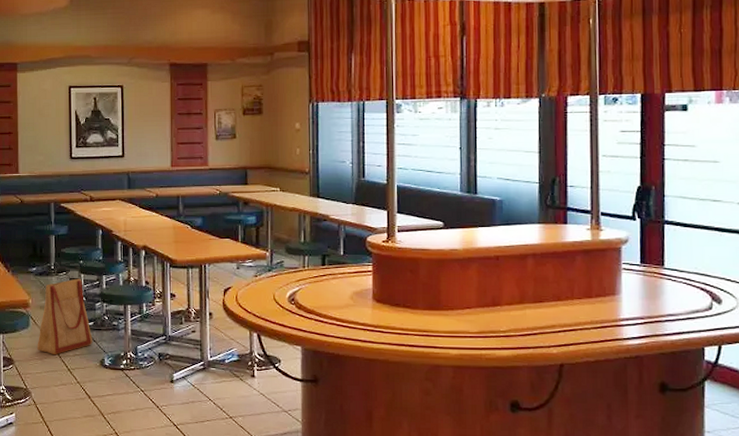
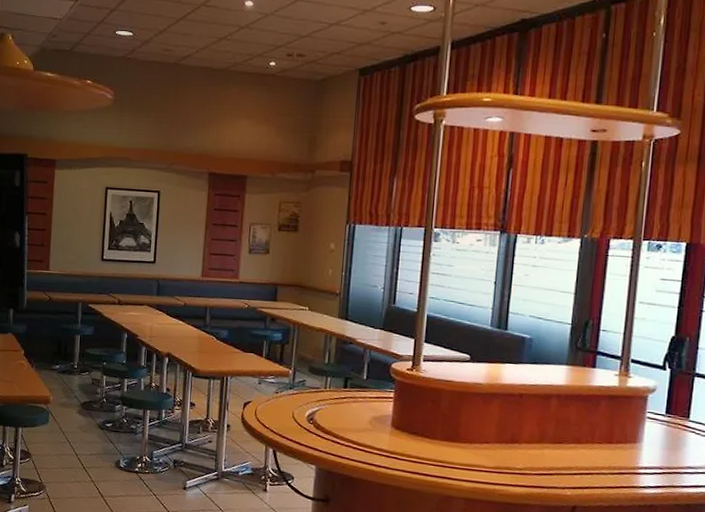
shopping bag: present [37,278,93,356] -> none [54,379,110,453]

